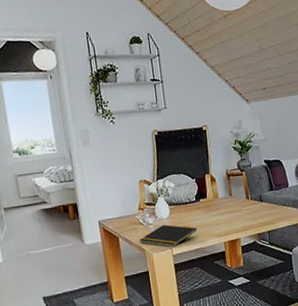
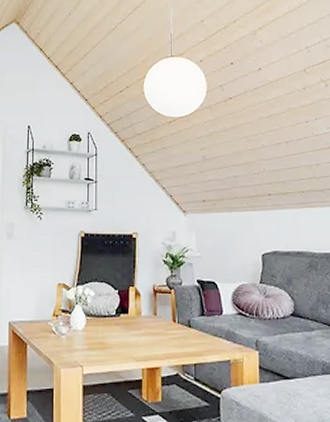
notepad: present [140,224,197,248] -> none [49,338,113,365]

